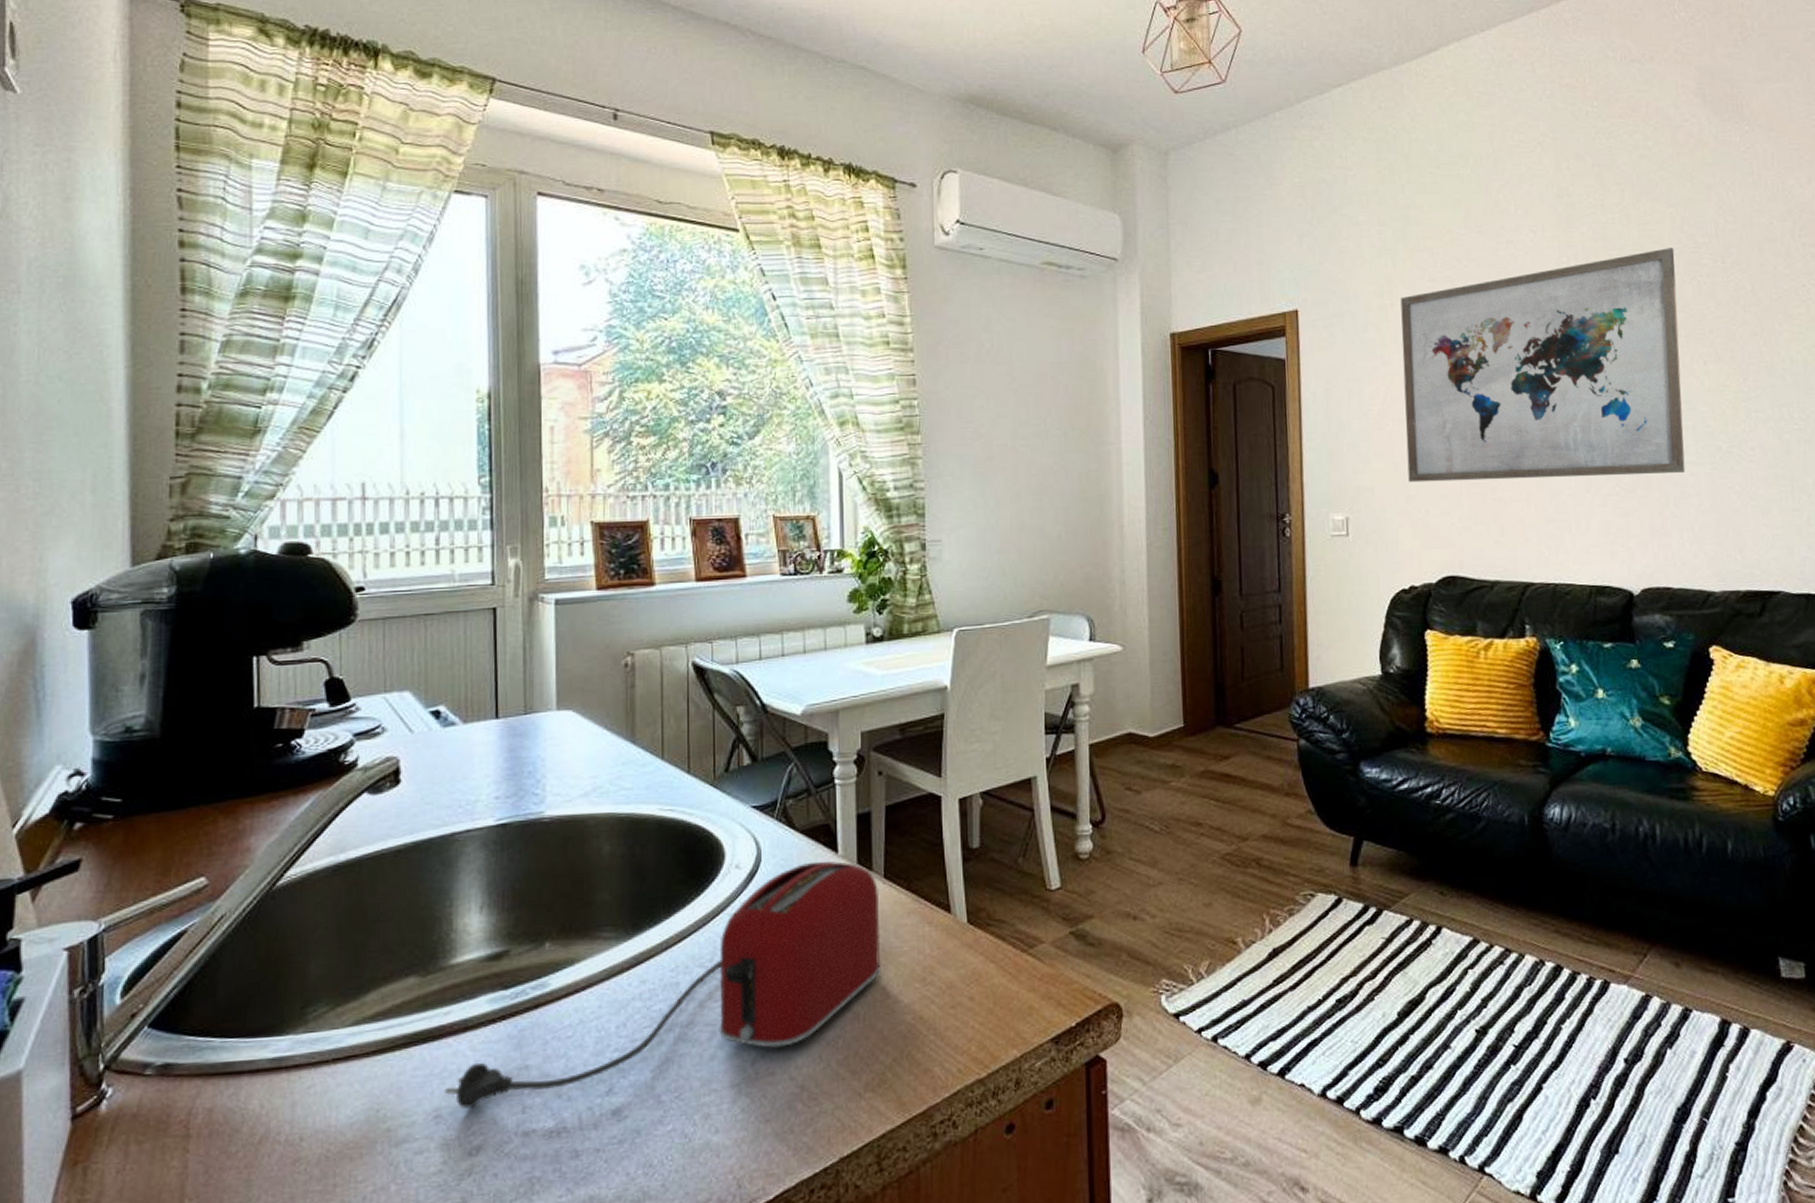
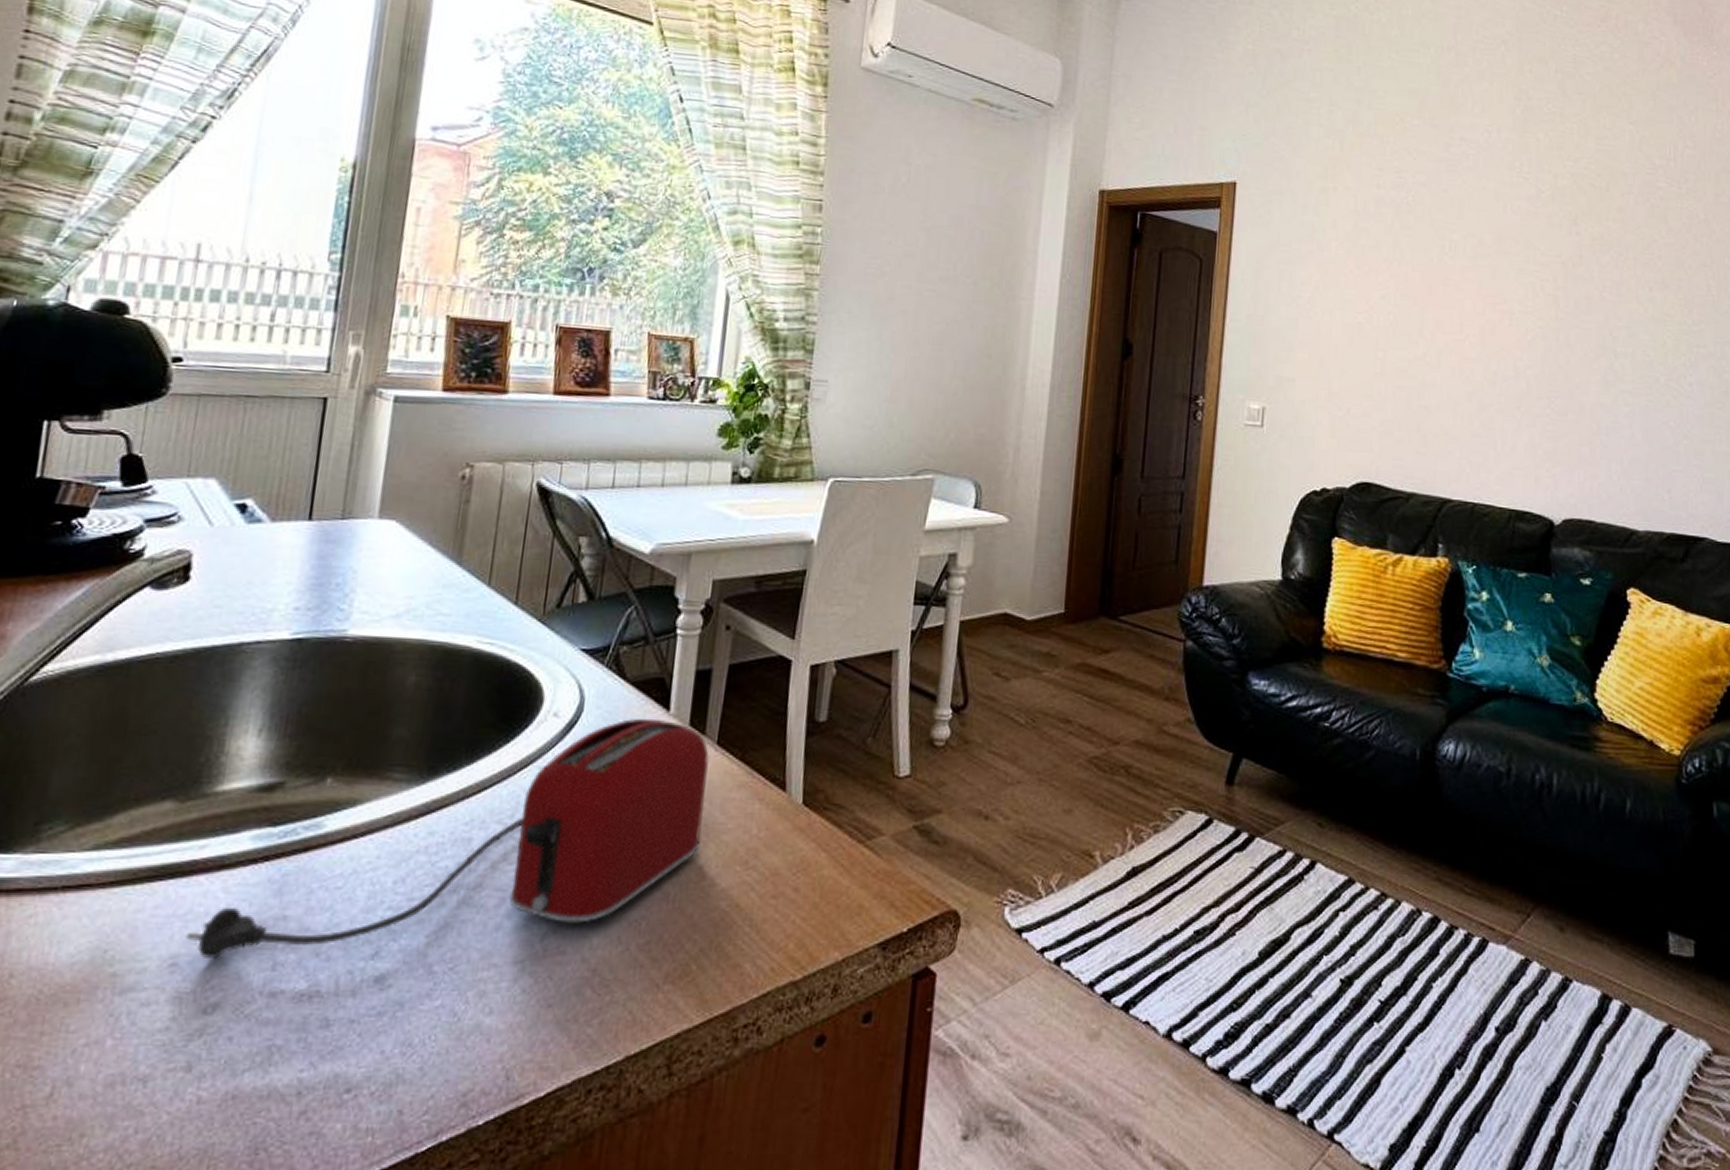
wall art: present [1400,248,1686,483] -> none [1332,165,1630,401]

